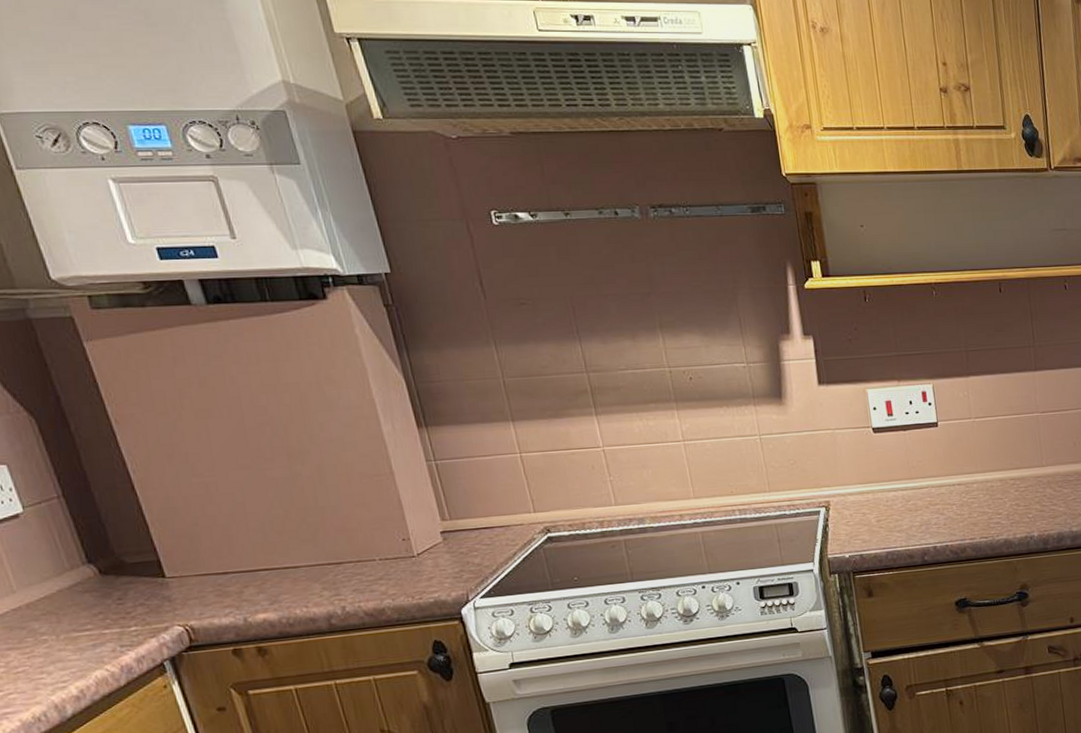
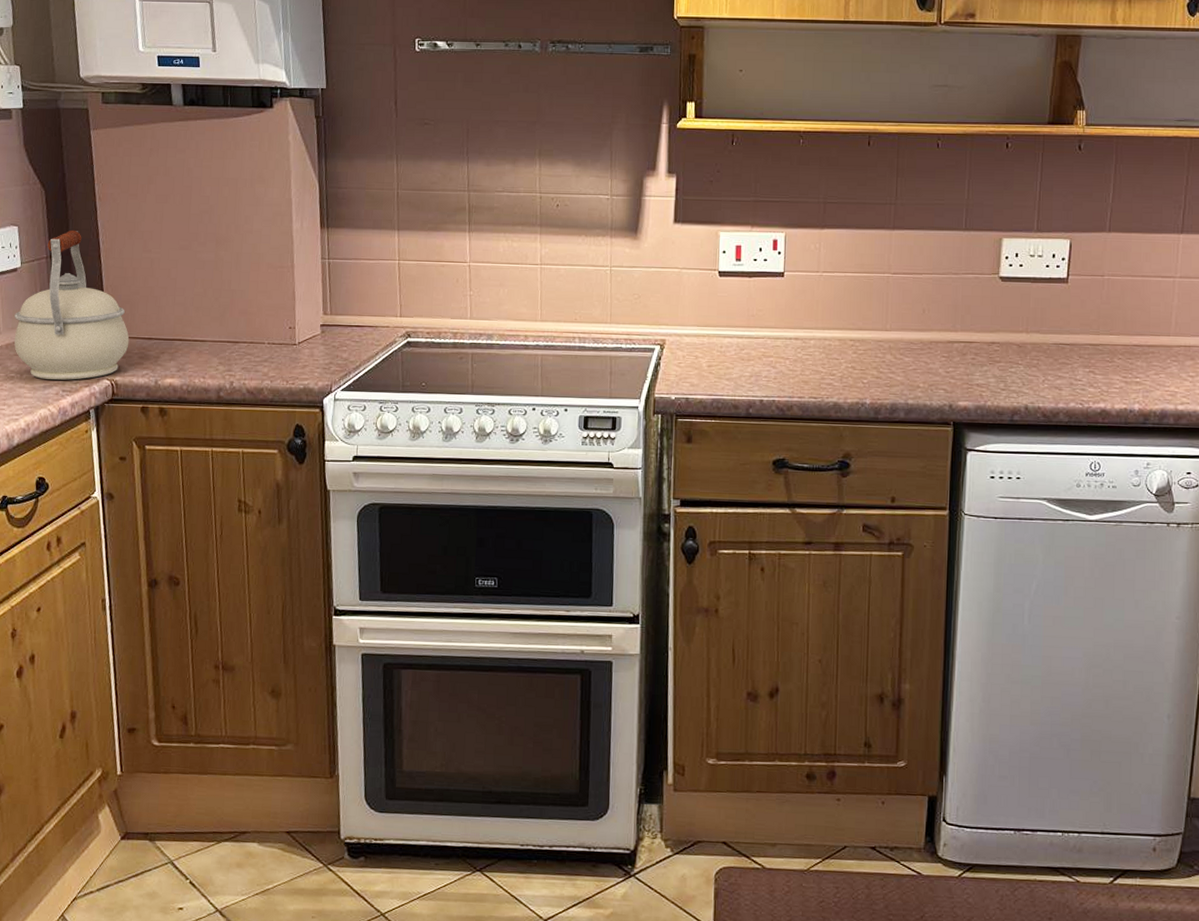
kettle: none [29,461,199,637] -> present [14,229,130,380]

